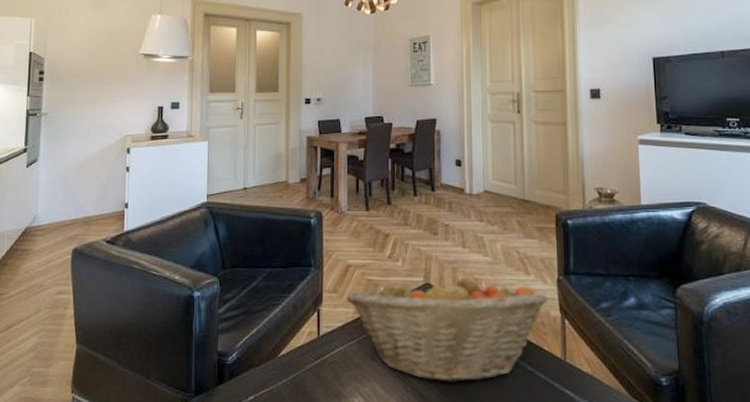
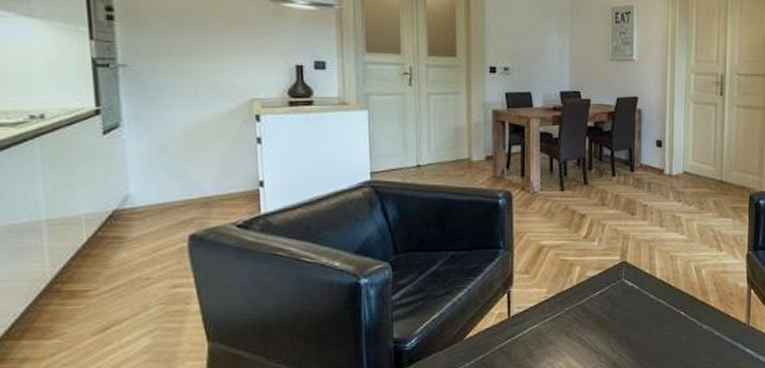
fruit basket: present [346,273,548,382] -> none [539,252,737,351]

